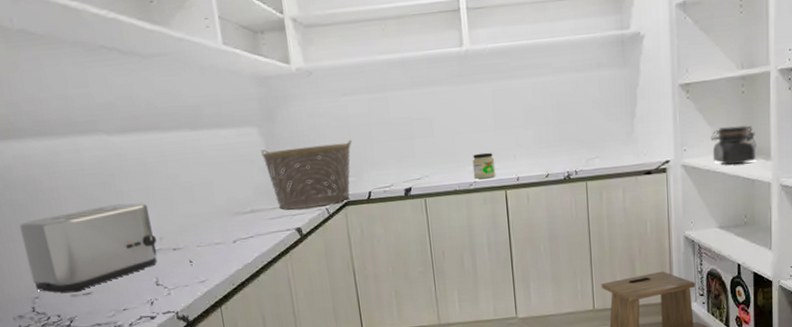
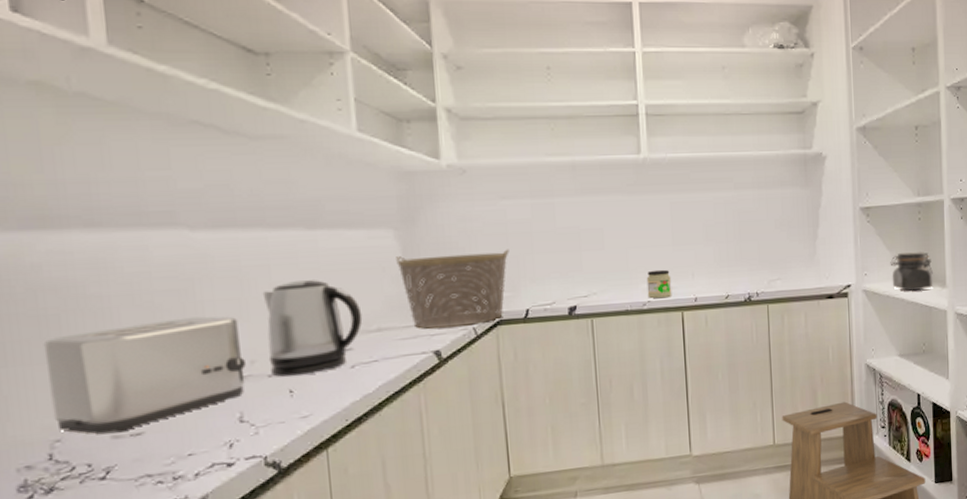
kettle: none [163,172,239,251] -> present [262,280,363,378]

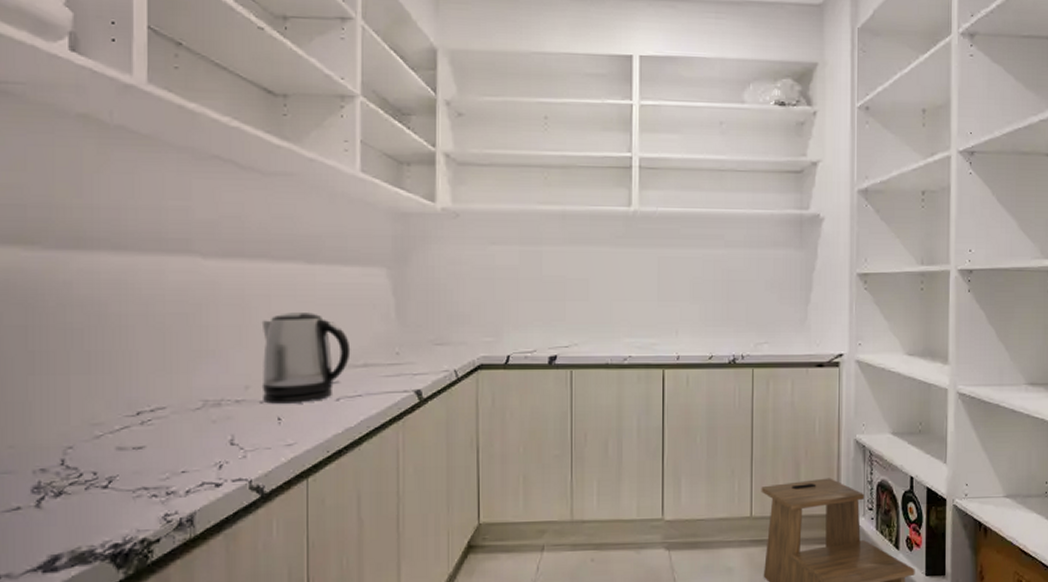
toaster: present [43,316,246,434] -> none [67,340,240,445]
basket: present [396,249,509,329] -> none [387,294,495,368]
jar: present [646,269,672,299] -> none [629,324,654,354]
jar: present [890,251,933,292] -> none [887,323,934,366]

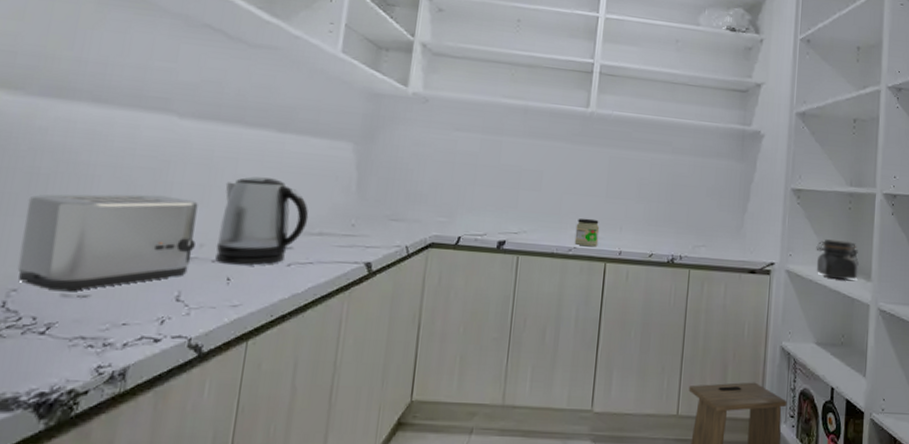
toaster: none [67,340,240,445] -> present [17,194,198,292]
jar: none [629,324,654,354] -> present [574,218,600,247]
jar: none [887,323,934,366] -> present [816,239,859,280]

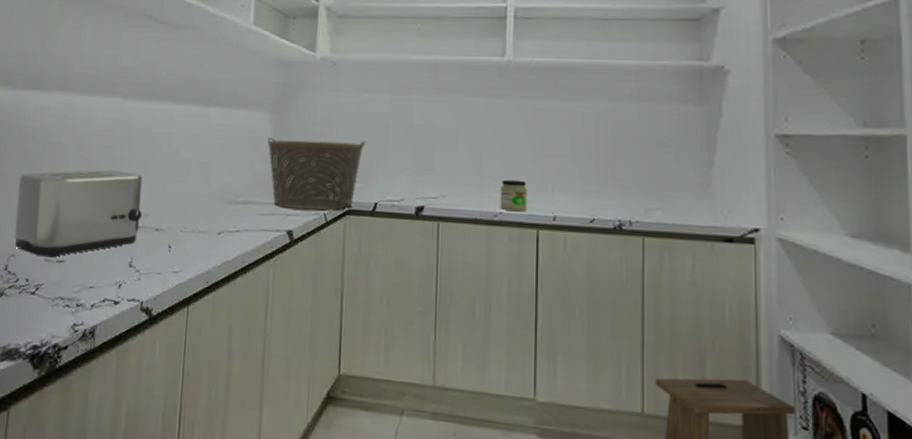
kettle: present [215,176,309,266] -> none [158,149,234,234]
basket: none [349,168,453,244] -> present [267,137,366,211]
jar: present [816,239,859,280] -> none [819,198,889,251]

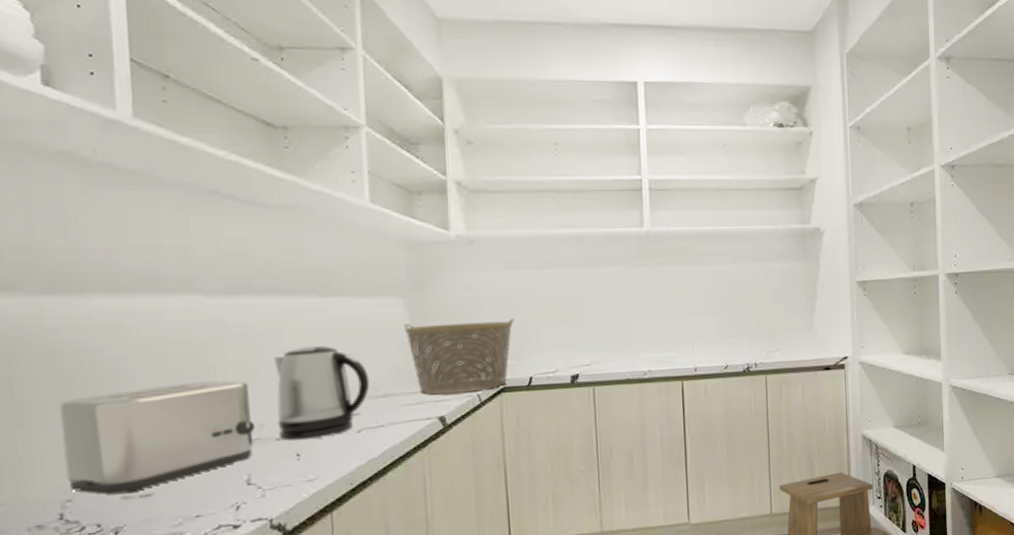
kettle: none [158,149,234,234] -> present [273,346,370,441]
jar: present [500,179,528,212] -> none [647,339,673,368]

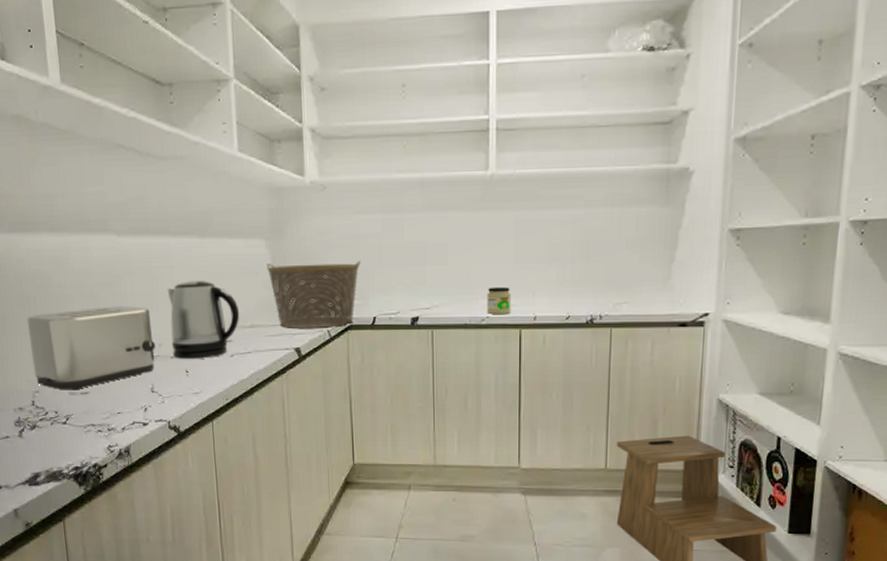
jar: none [647,339,673,368] -> present [487,286,512,315]

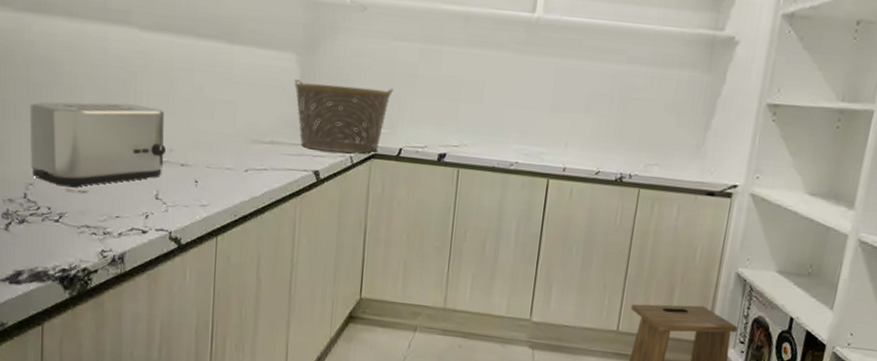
kettle: present [167,281,240,360] -> none [183,87,260,171]
jar: present [487,286,512,315] -> none [516,132,544,163]

